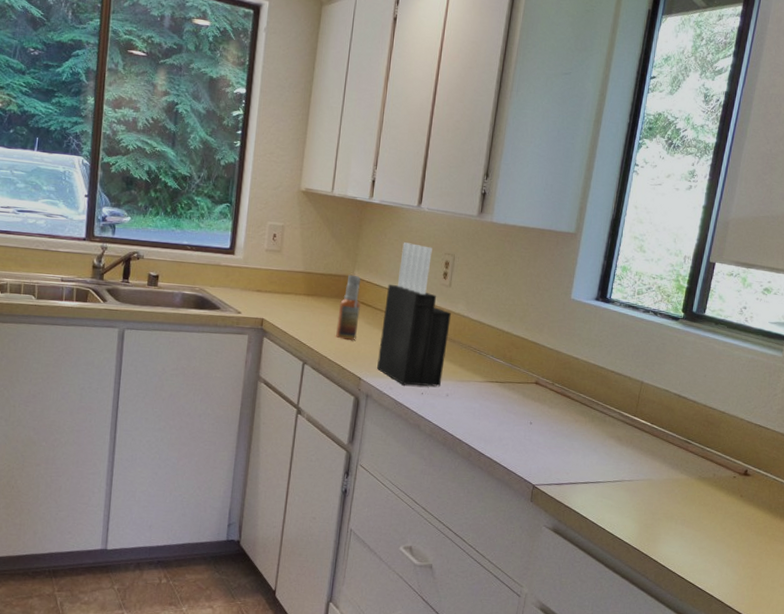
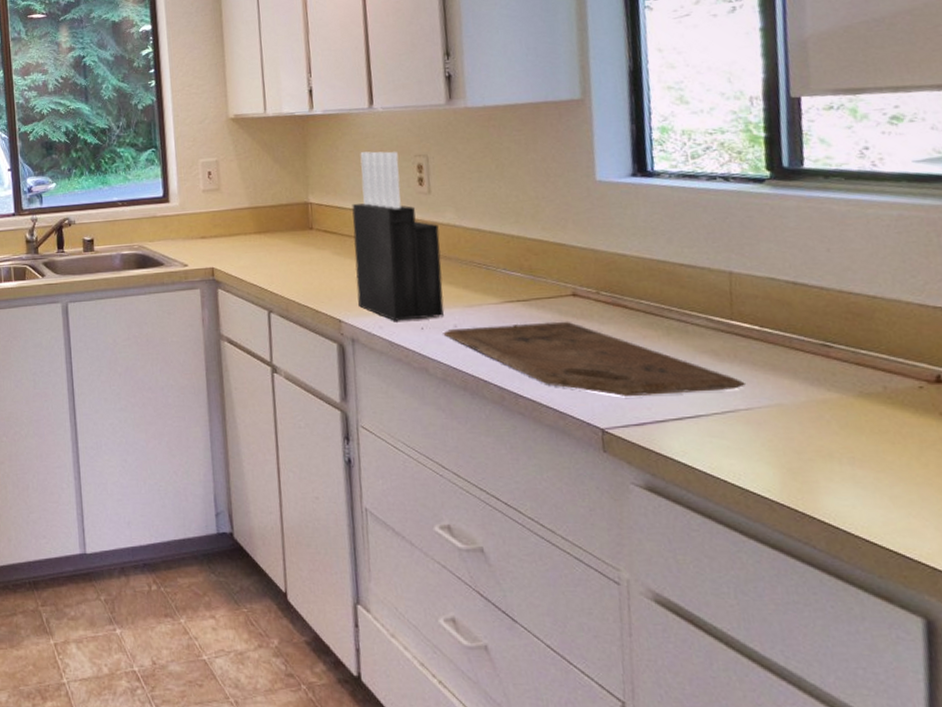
spray bottle: present [336,274,360,341] -> none [298,200,326,278]
cutting board: none [437,397,633,466] -> present [443,321,746,396]

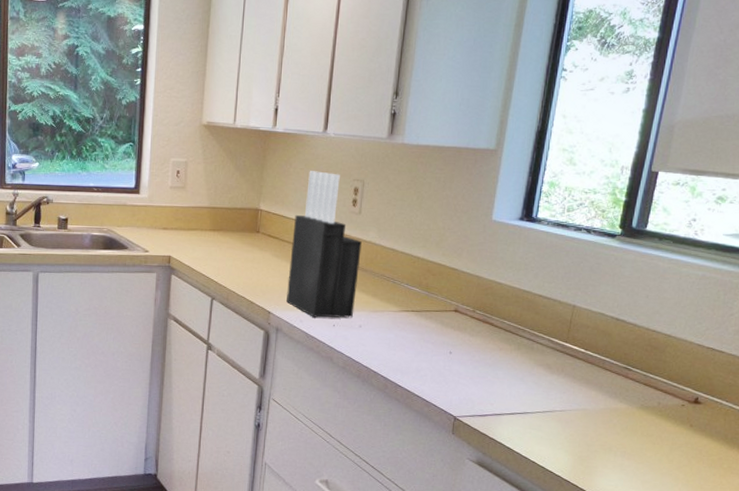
cutting board: present [443,321,746,396] -> none [349,328,565,395]

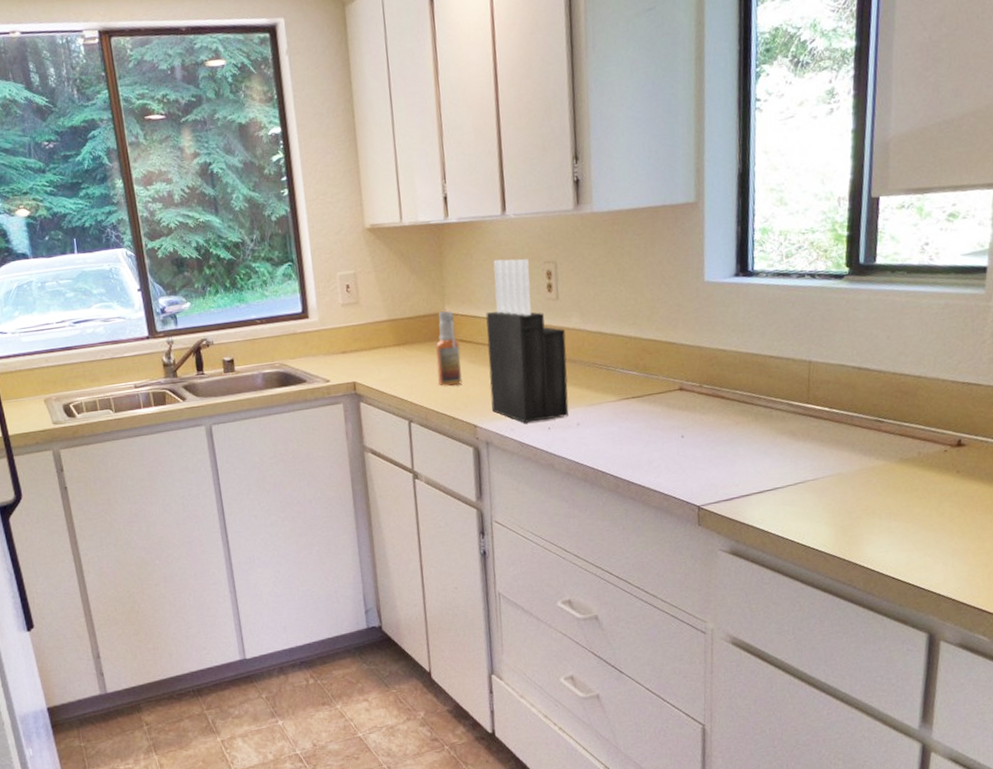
spray bottle: none [243,207,267,275] -> present [436,310,462,386]

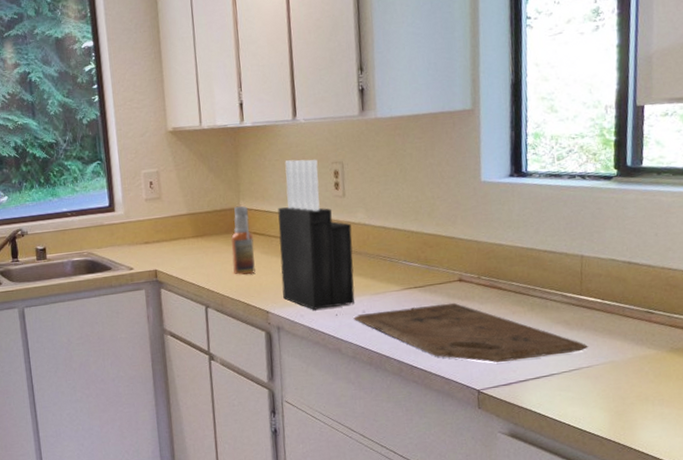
cutting board: none [567,413,814,477] -> present [353,302,588,363]

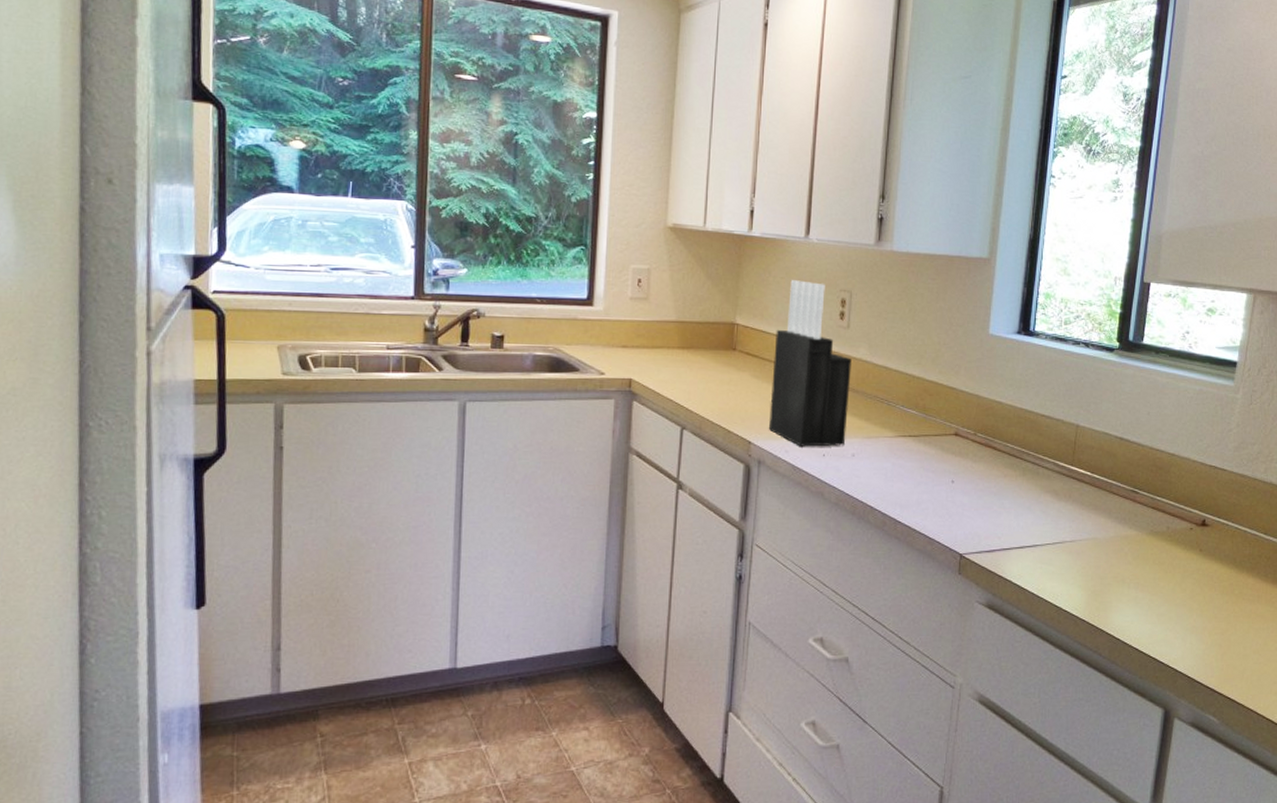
spray bottle: present [231,205,255,275] -> none [718,321,745,399]
cutting board: present [353,302,588,363] -> none [841,457,1073,526]

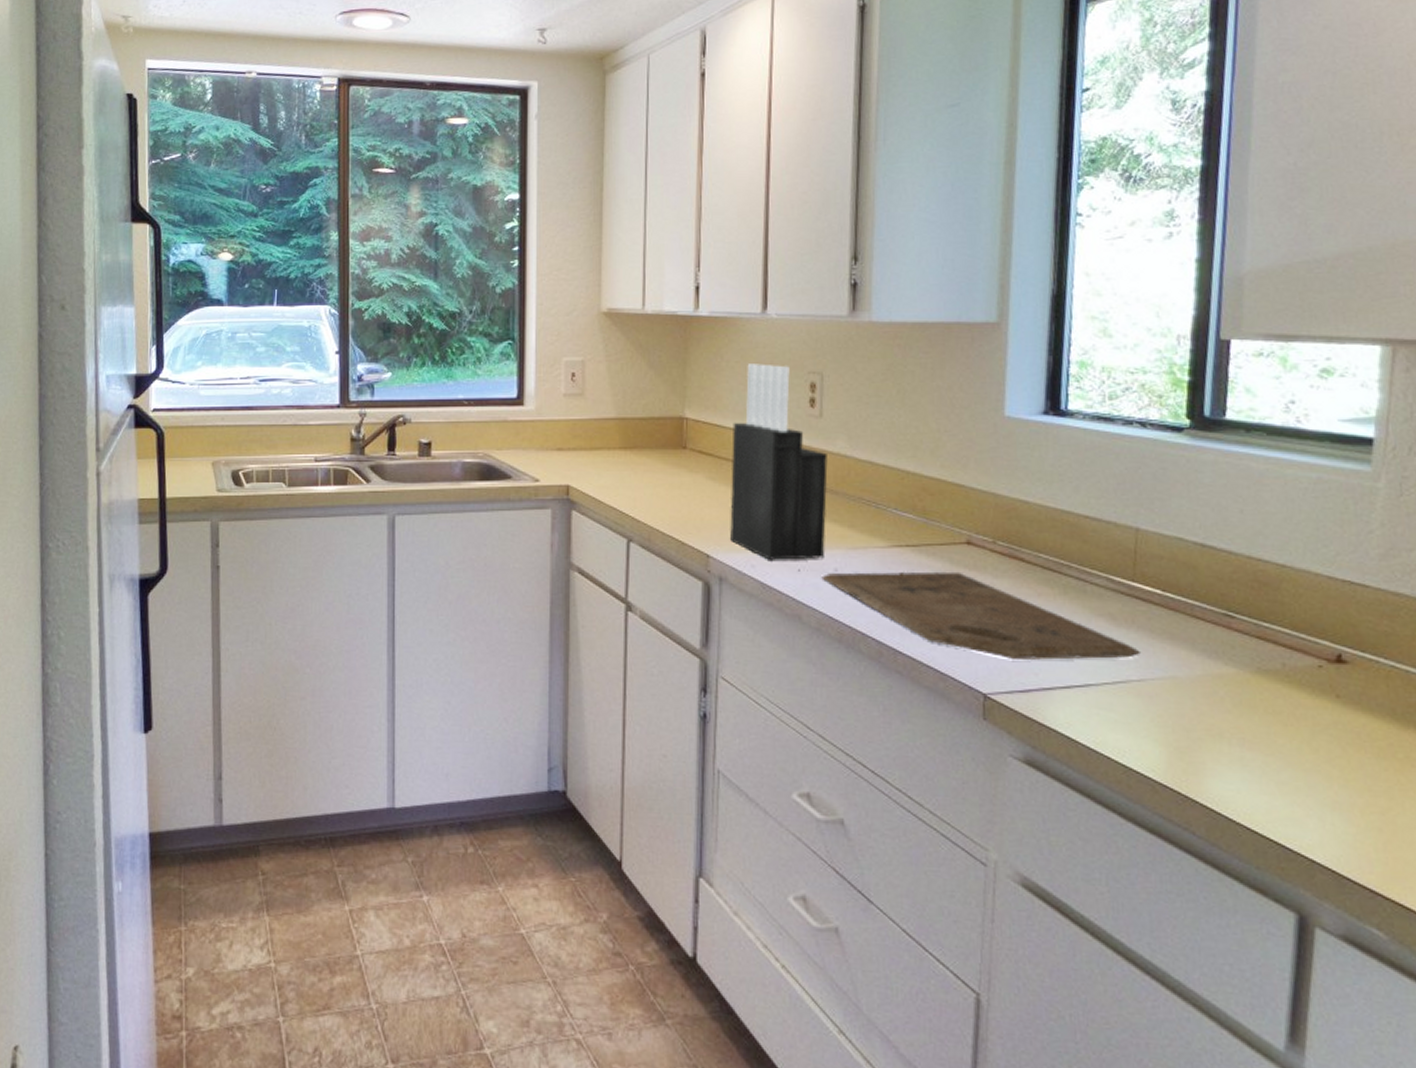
cutting board: none [841,457,1073,526] -> present [821,571,1140,660]

